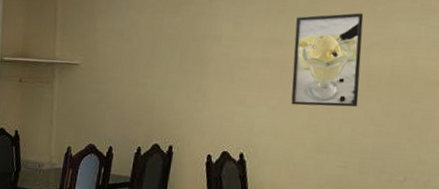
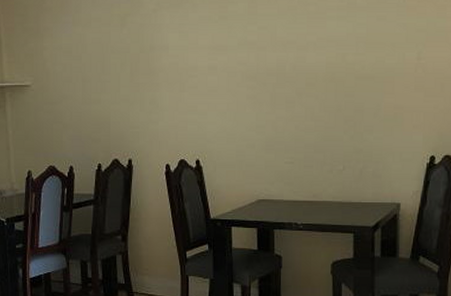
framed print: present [291,13,364,107] -> none [237,14,299,108]

